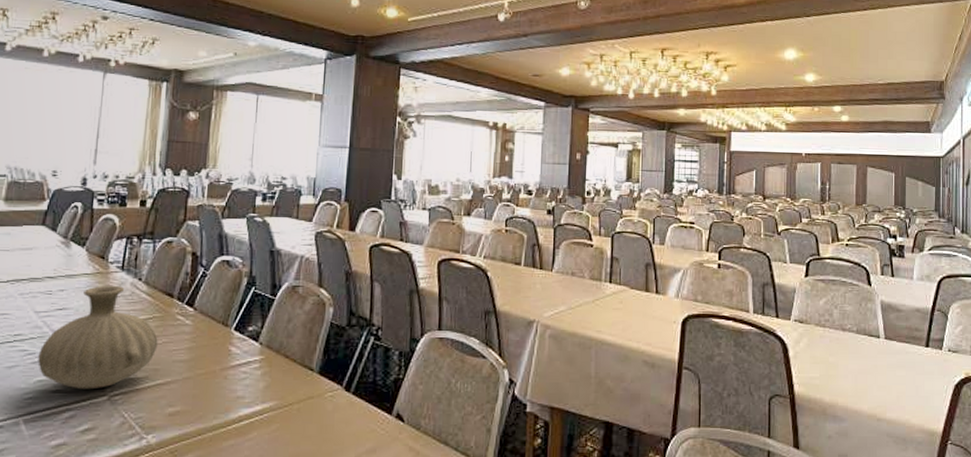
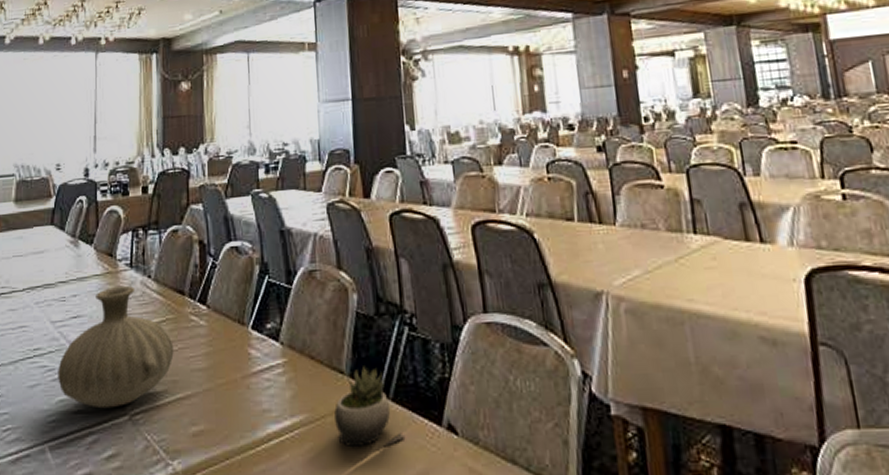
succulent plant: none [300,366,360,431] -> present [333,366,406,449]

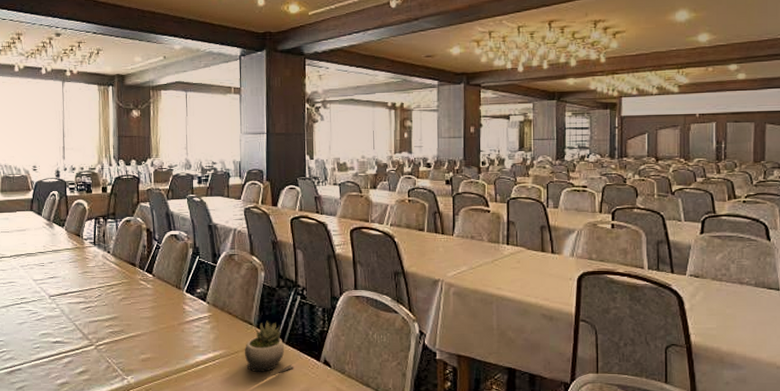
vase: present [58,285,174,409] -> none [40,257,128,341]

